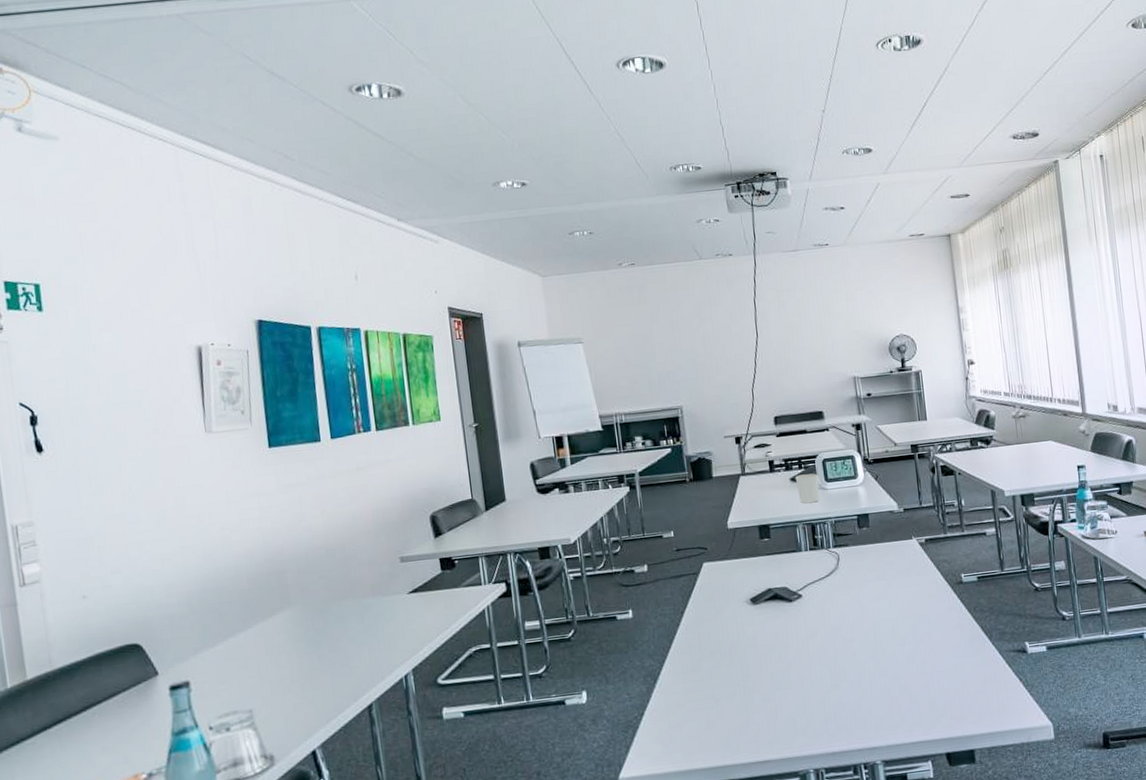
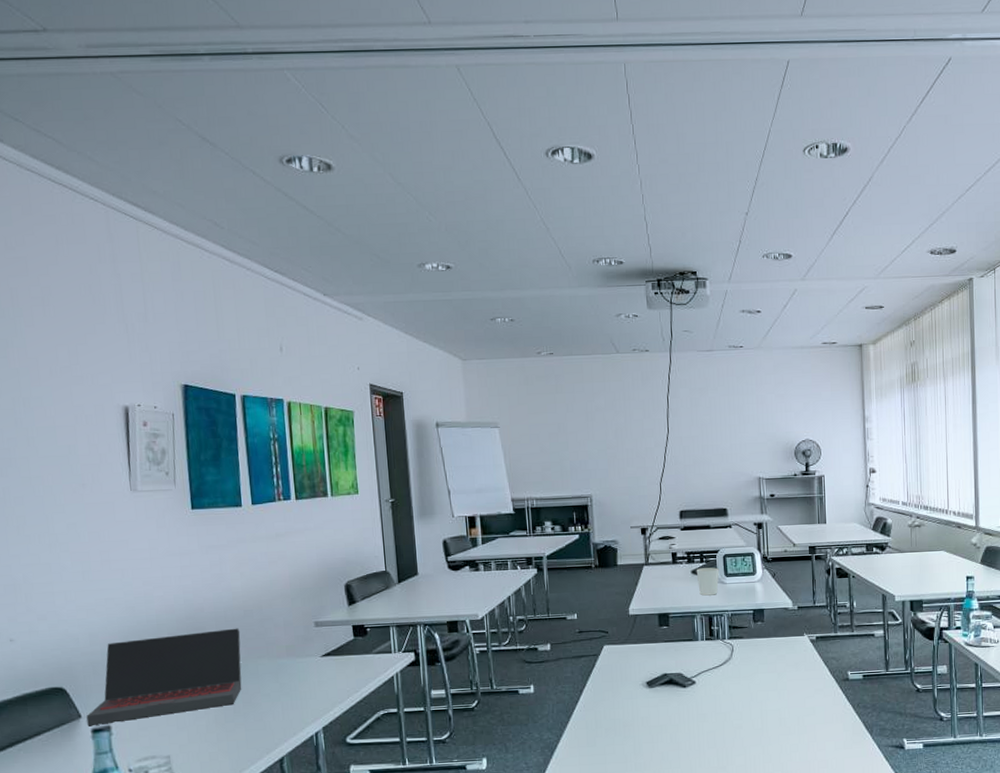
laptop: none [164,569,326,684] -> present [86,628,242,727]

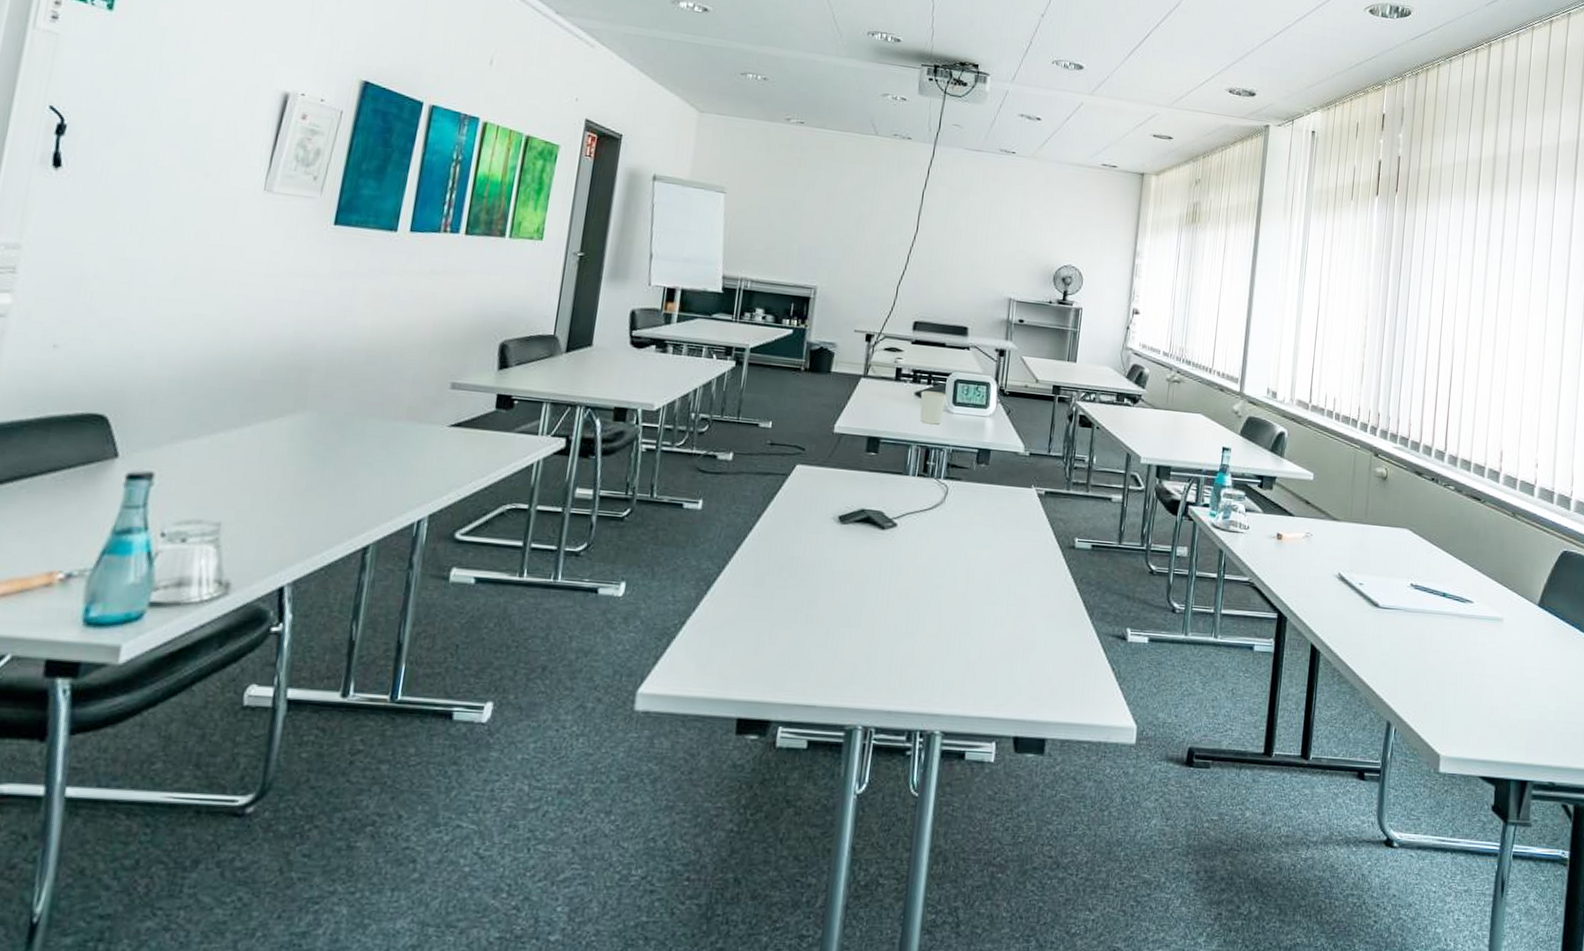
laptop: present [86,628,242,727] -> none [123,369,355,471]

